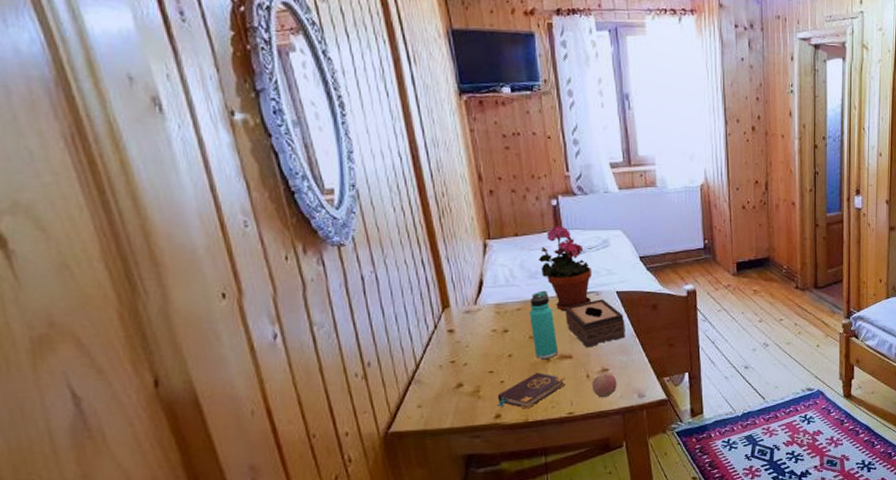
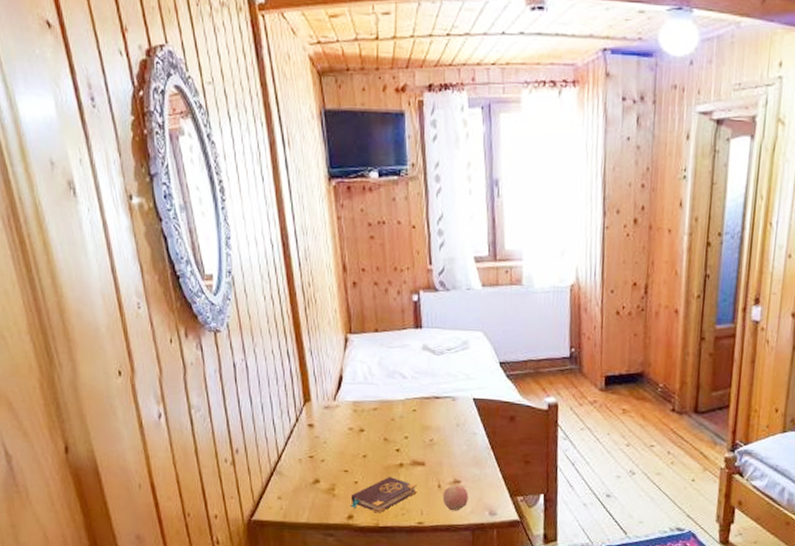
thermos bottle: present [529,290,558,359] -> none [385,391,411,463]
potted plant: present [539,226,591,312] -> none [397,323,449,416]
tissue box: present [565,299,625,348] -> none [420,405,480,456]

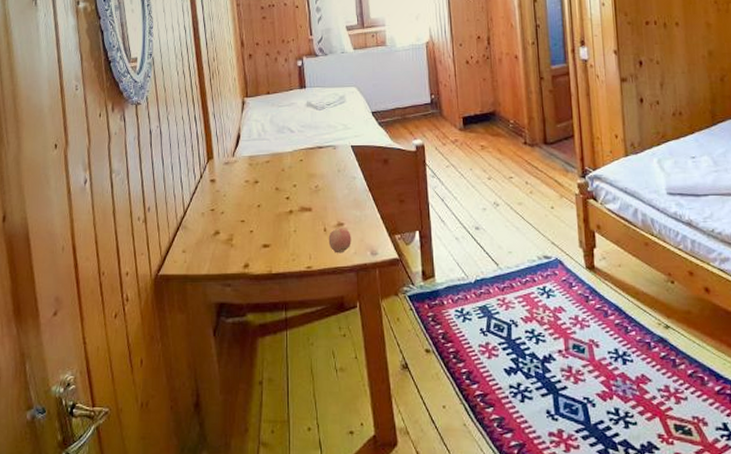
book: present [350,477,417,513] -> none [246,224,305,260]

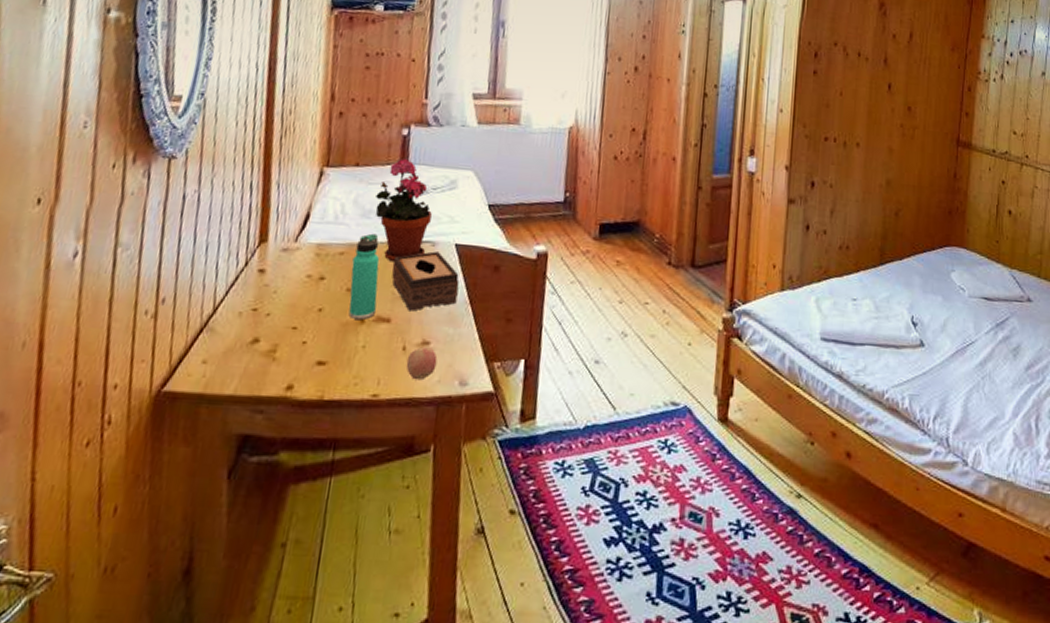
thermos bottle: none [276,144,299,210] -> present [348,233,380,319]
potted plant: none [286,84,329,165] -> present [375,159,432,263]
tissue box: none [306,153,359,201] -> present [392,251,460,312]

